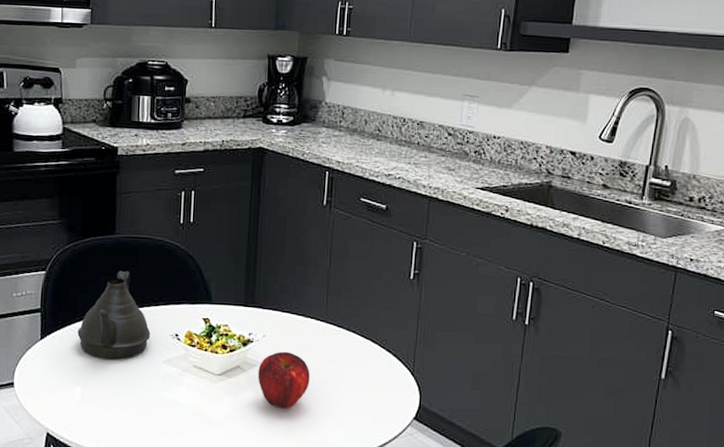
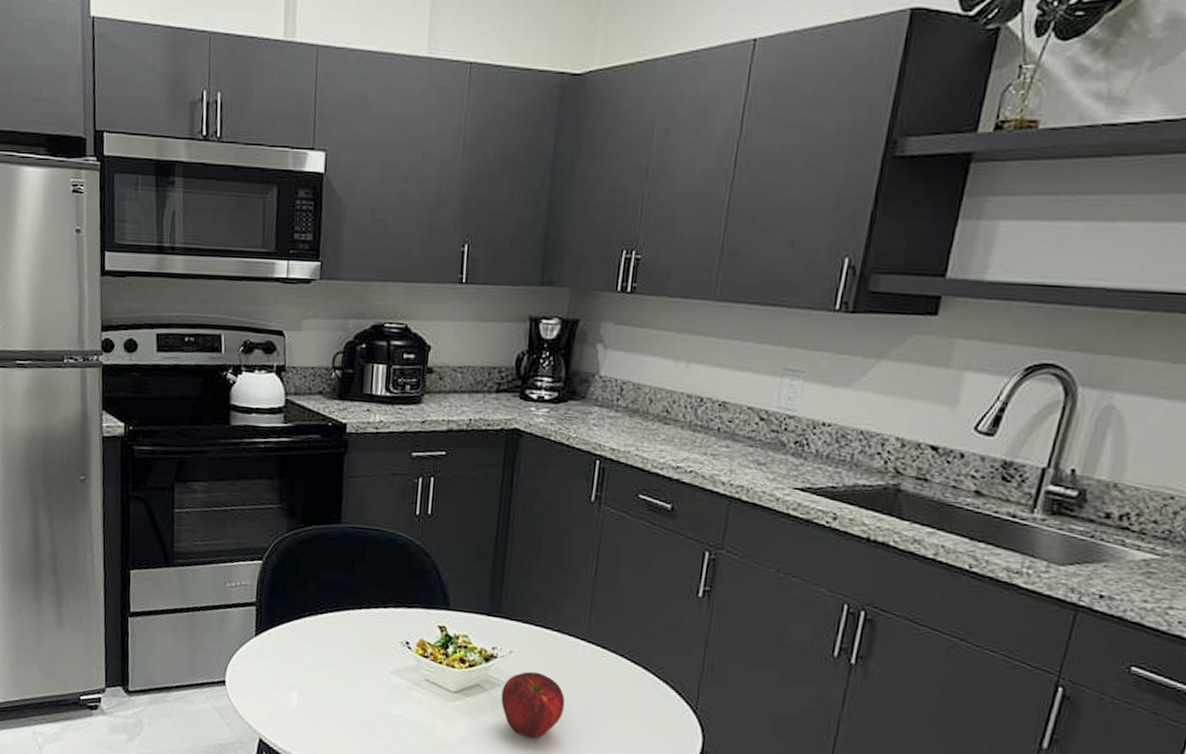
teapot: present [77,270,151,360] -> none [295,565,377,666]

